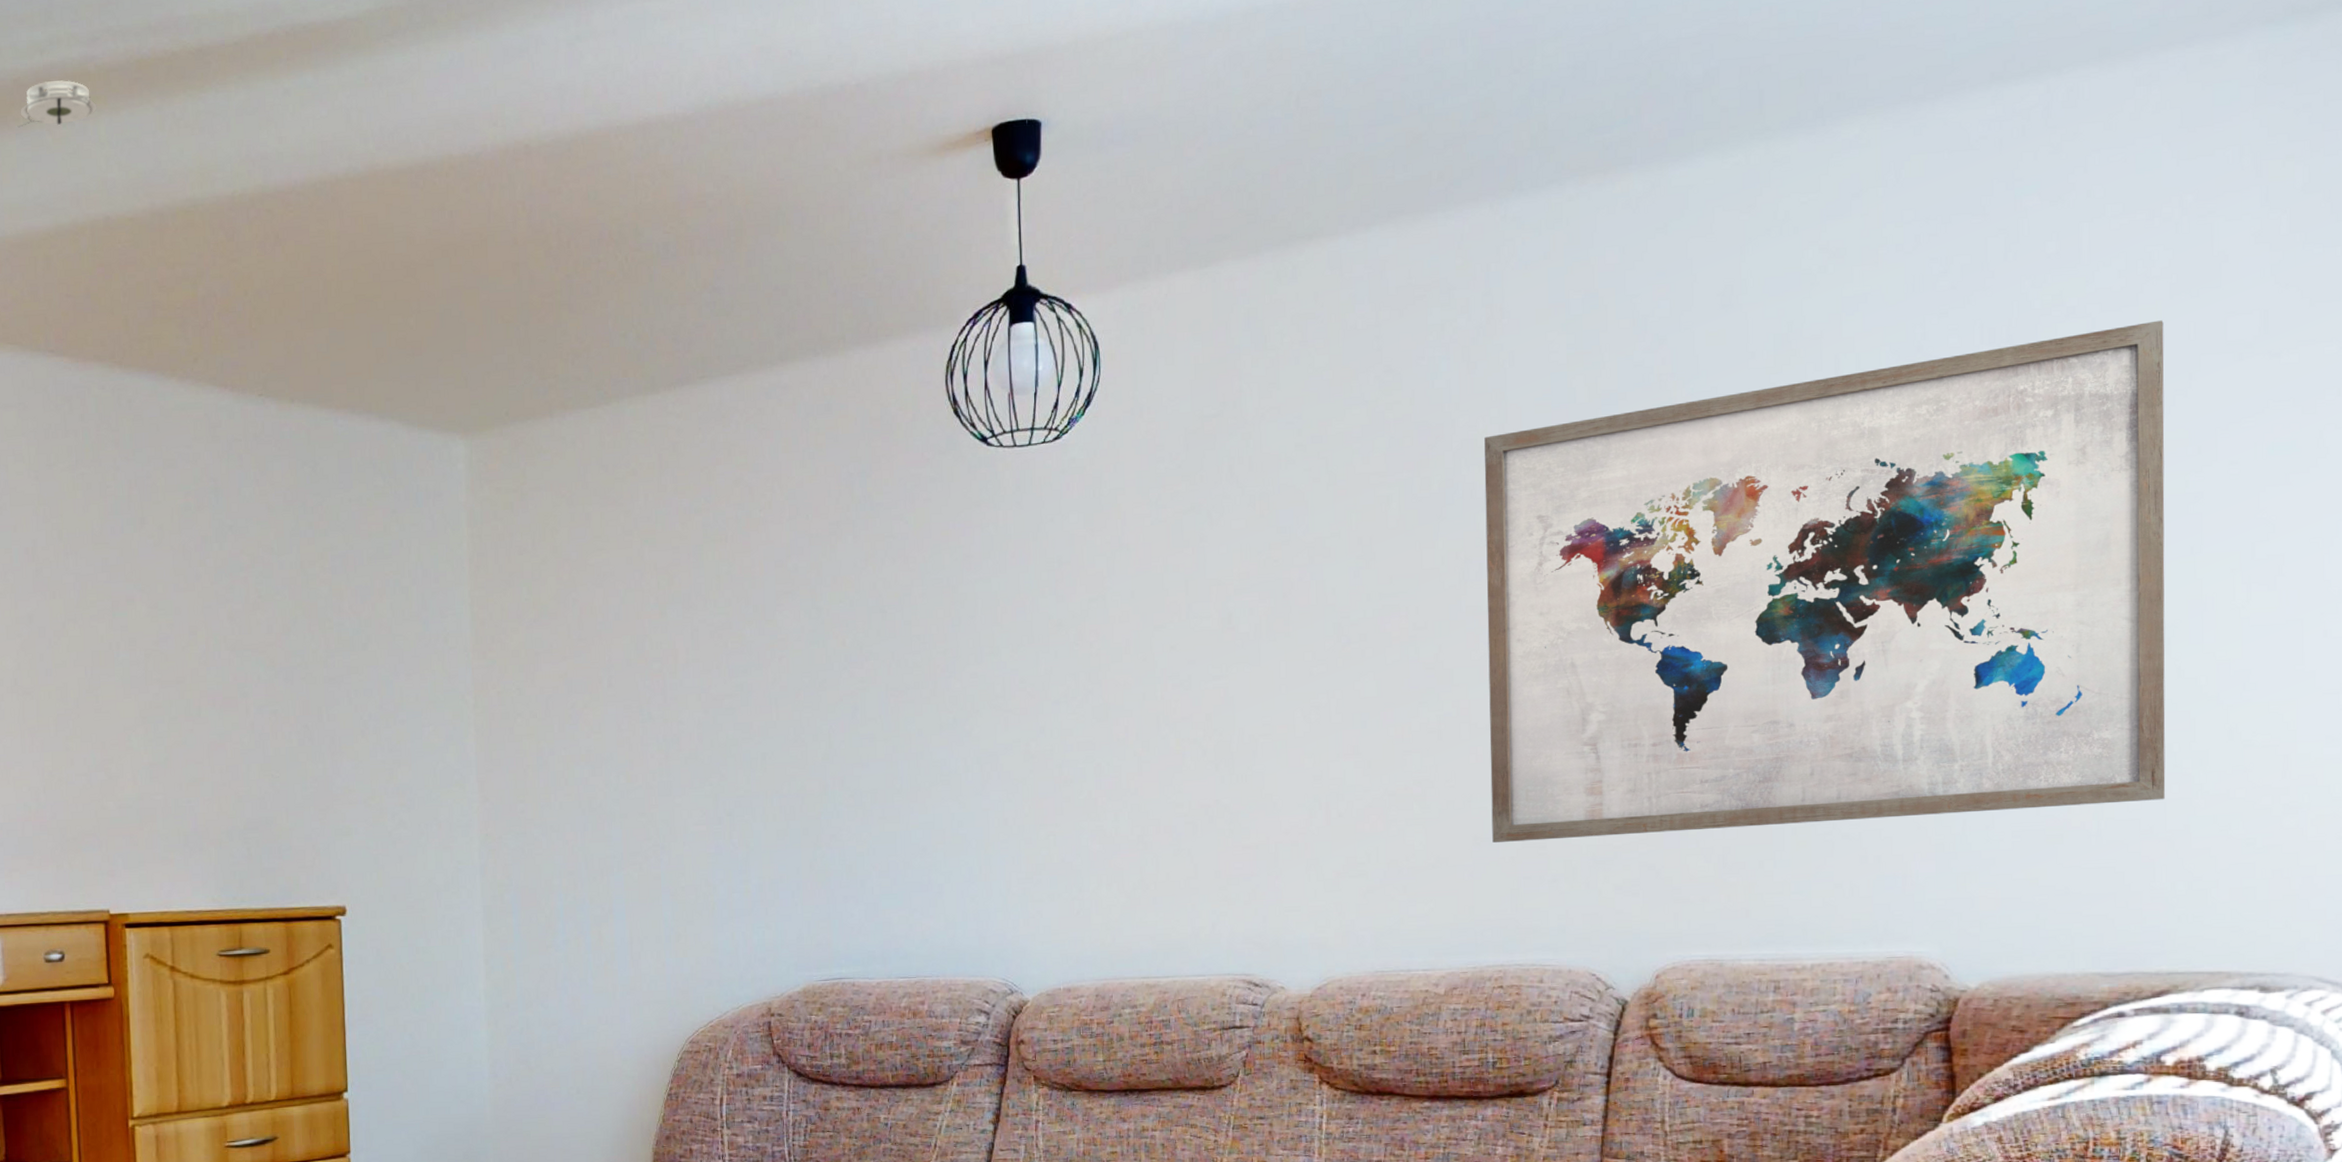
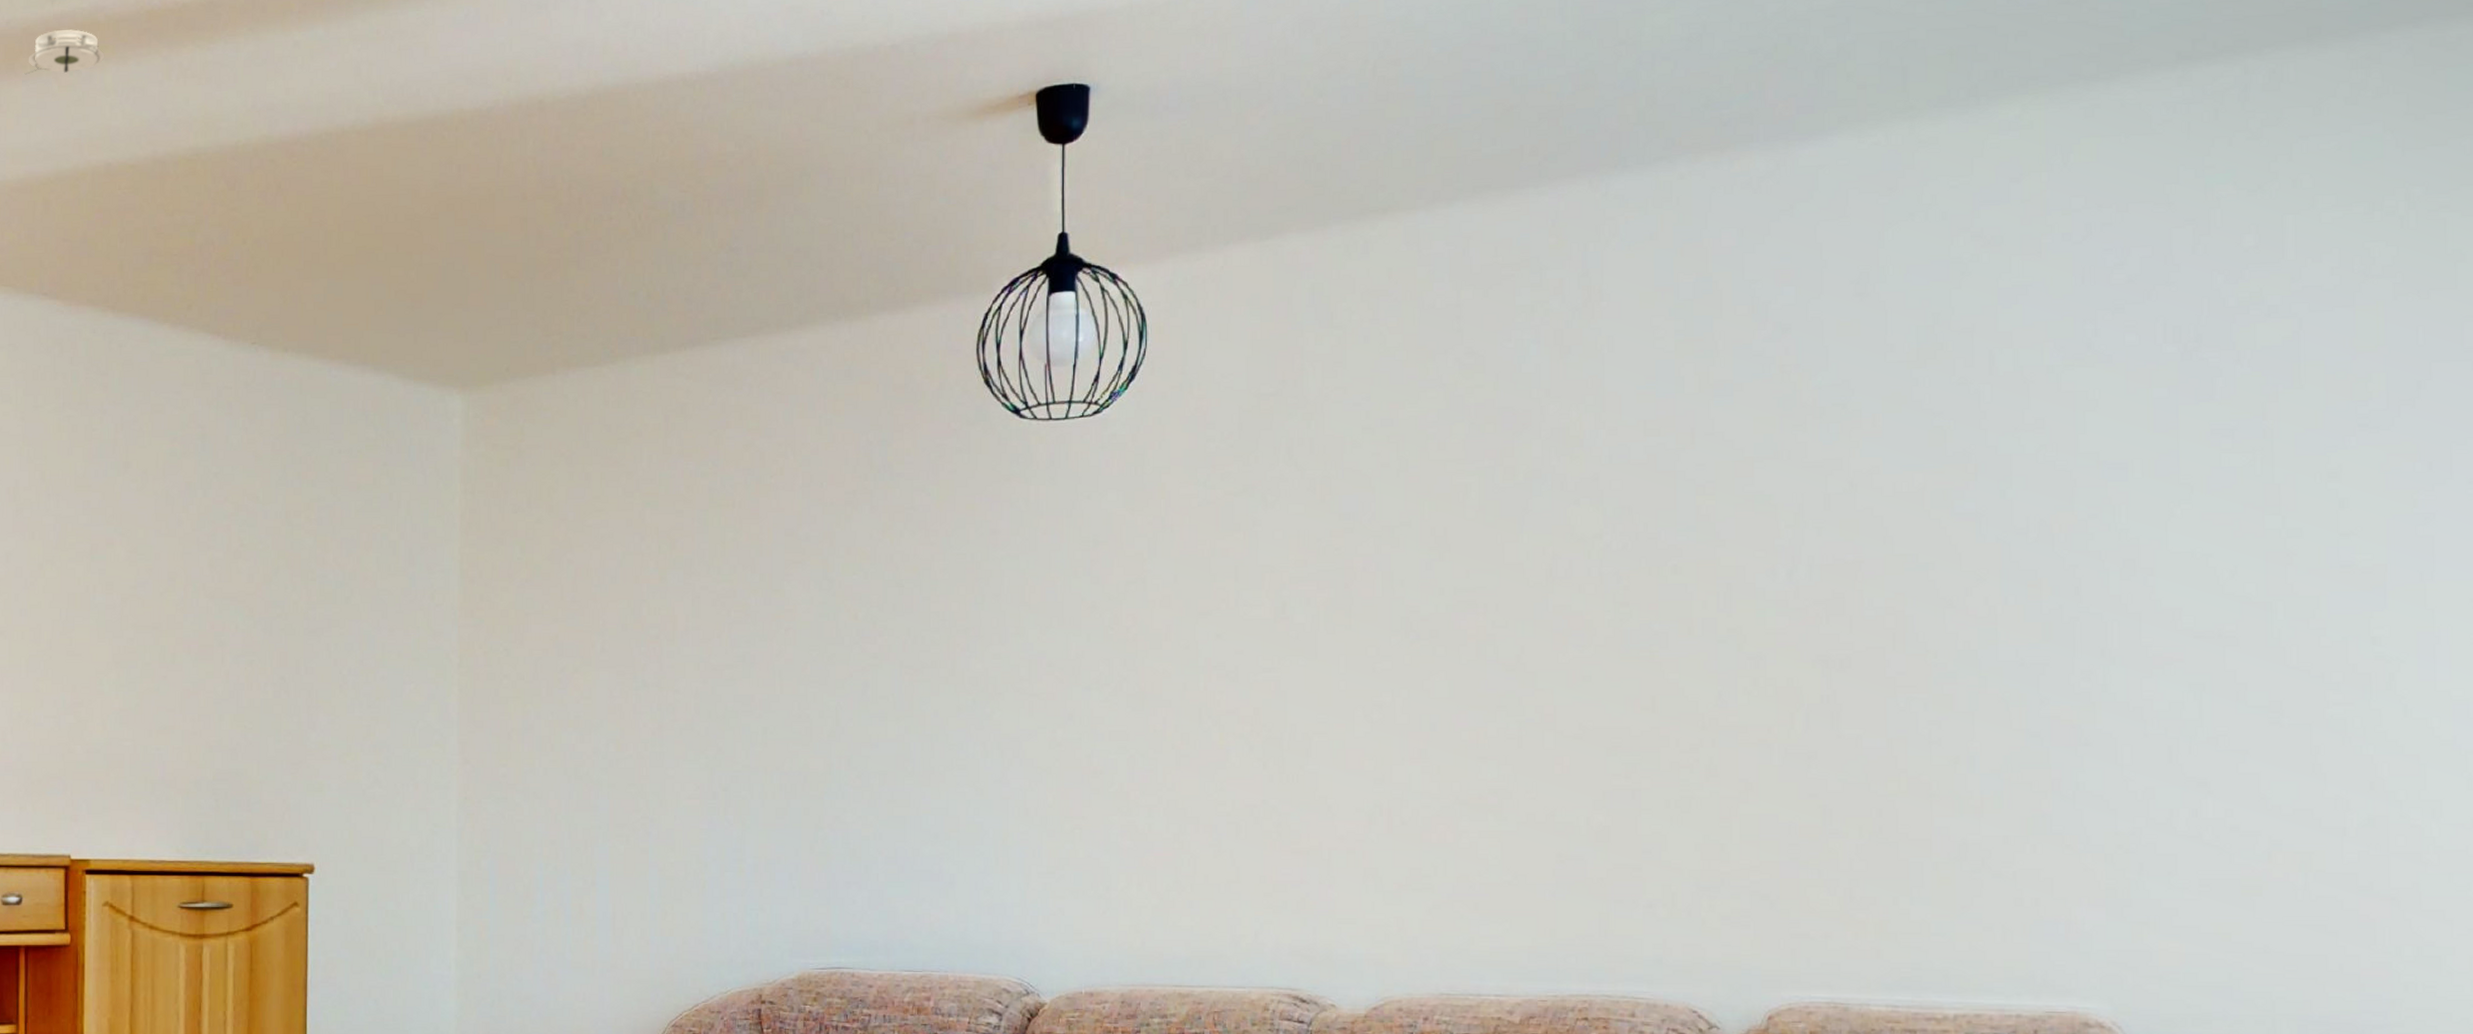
wall art: present [1484,320,2166,843] -> none [1577,323,2389,862]

